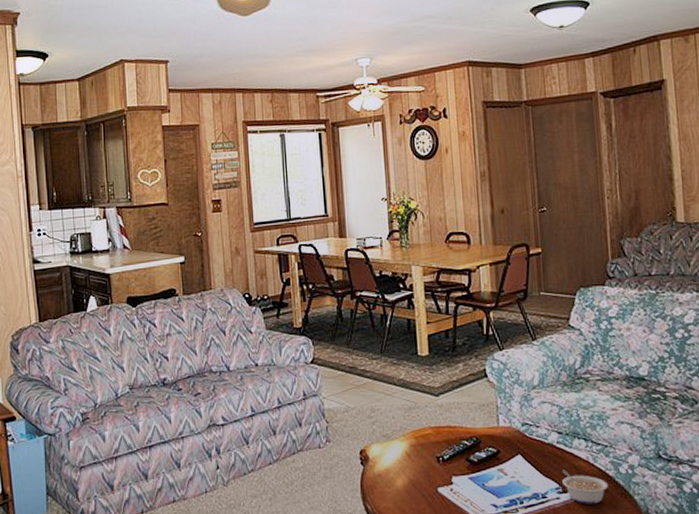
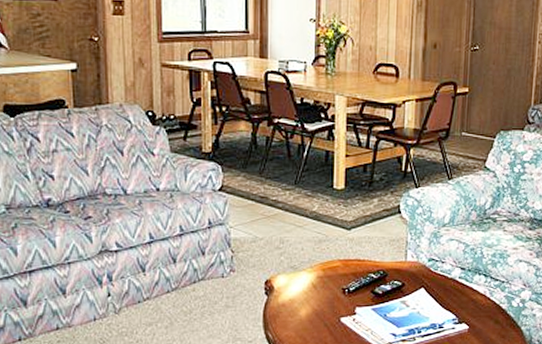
legume: present [562,470,608,504] -> none [459,302,500,334]

